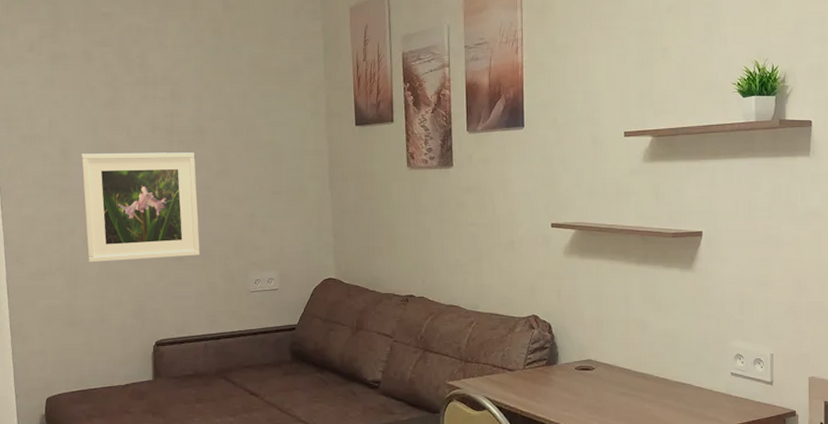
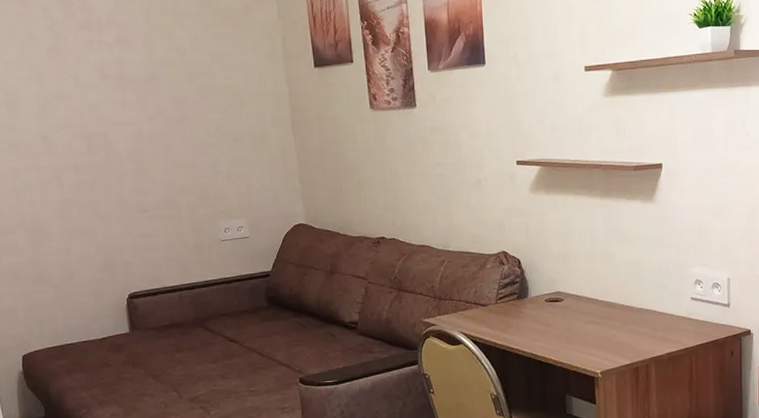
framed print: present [80,152,201,263] -> none [28,100,166,218]

